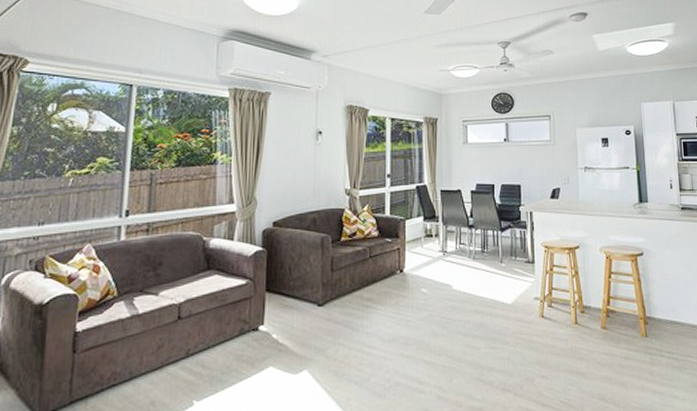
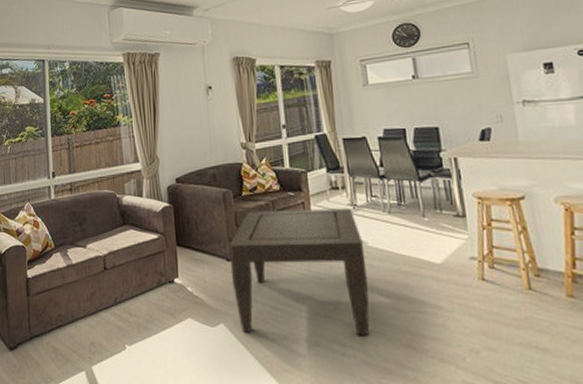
coffee table: none [320,254,450,377] -> present [228,208,370,337]

